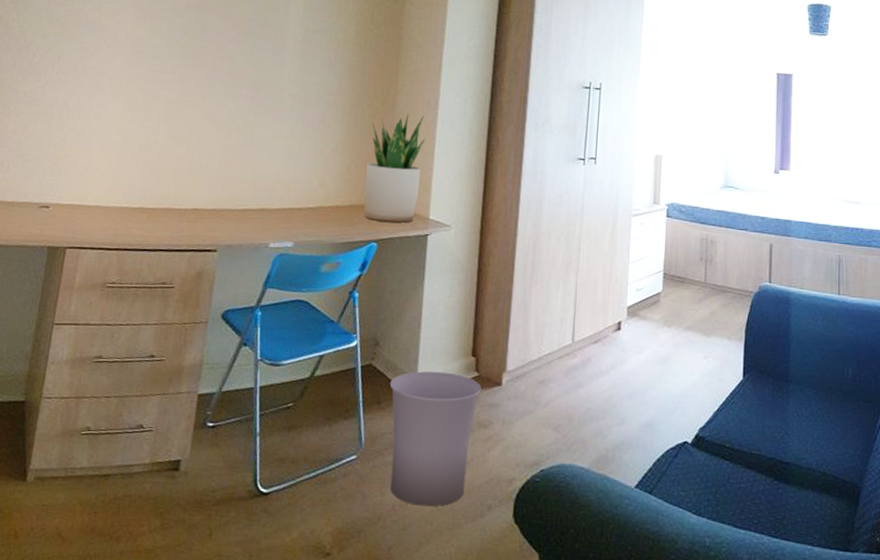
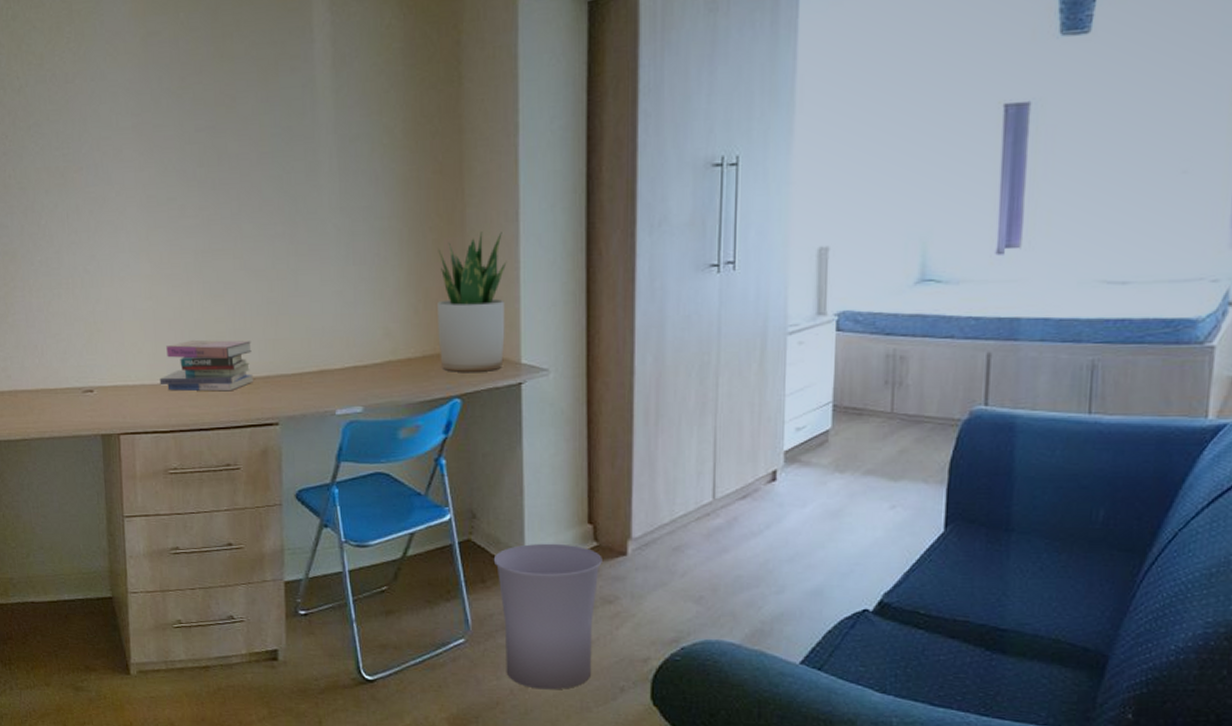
books: none [114,172,204,219] -> present [159,339,254,392]

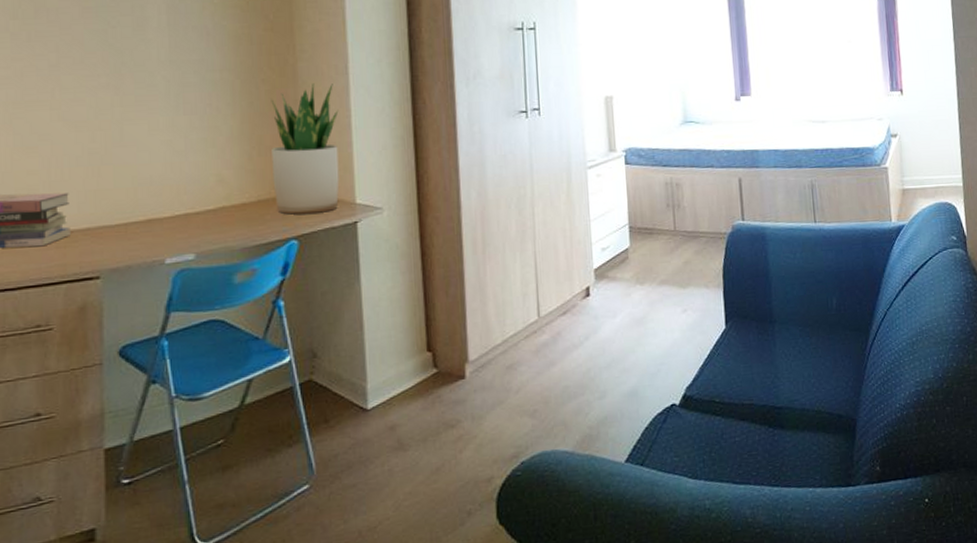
waste bin: present [493,543,602,690] -> none [336,374,443,527]

